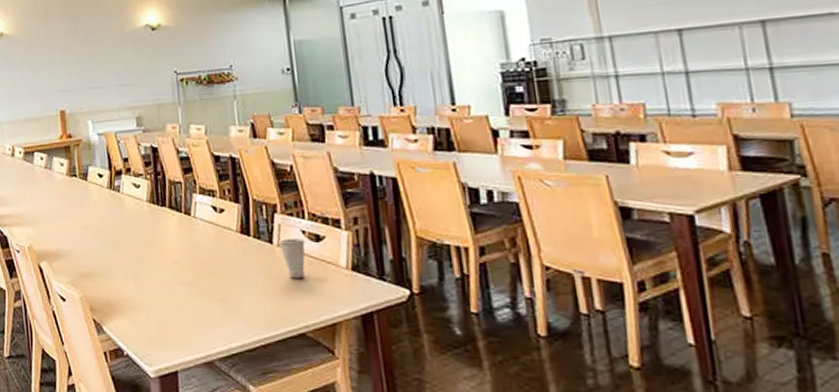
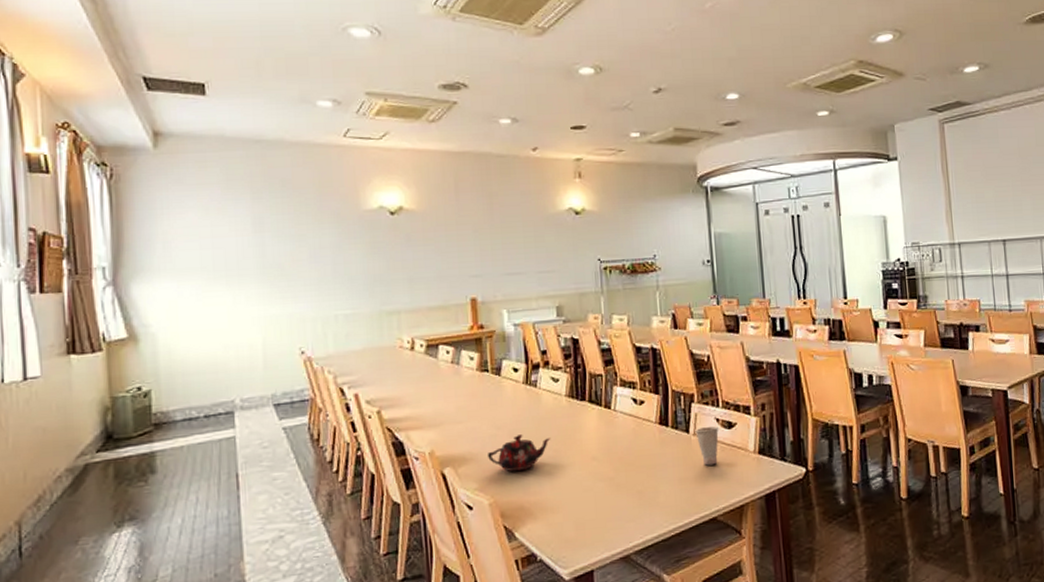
teapot: none [78,236,134,270] -> present [488,434,551,472]

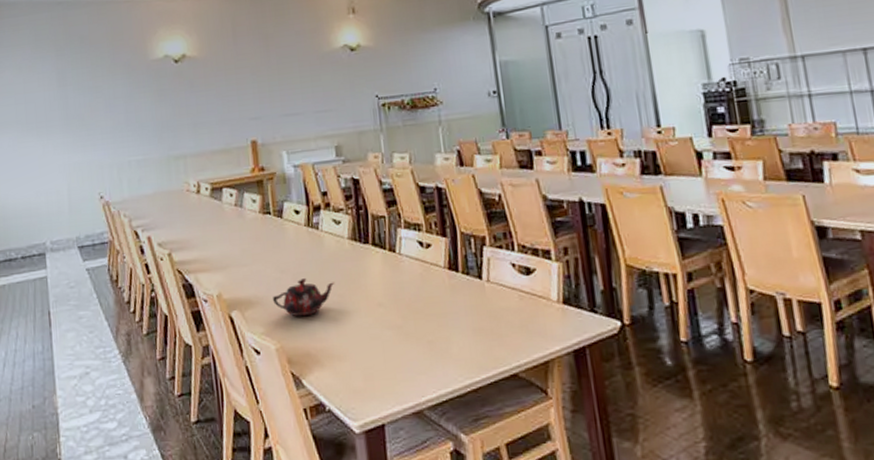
cup: present [695,426,719,466] -> none [488,271,516,316]

